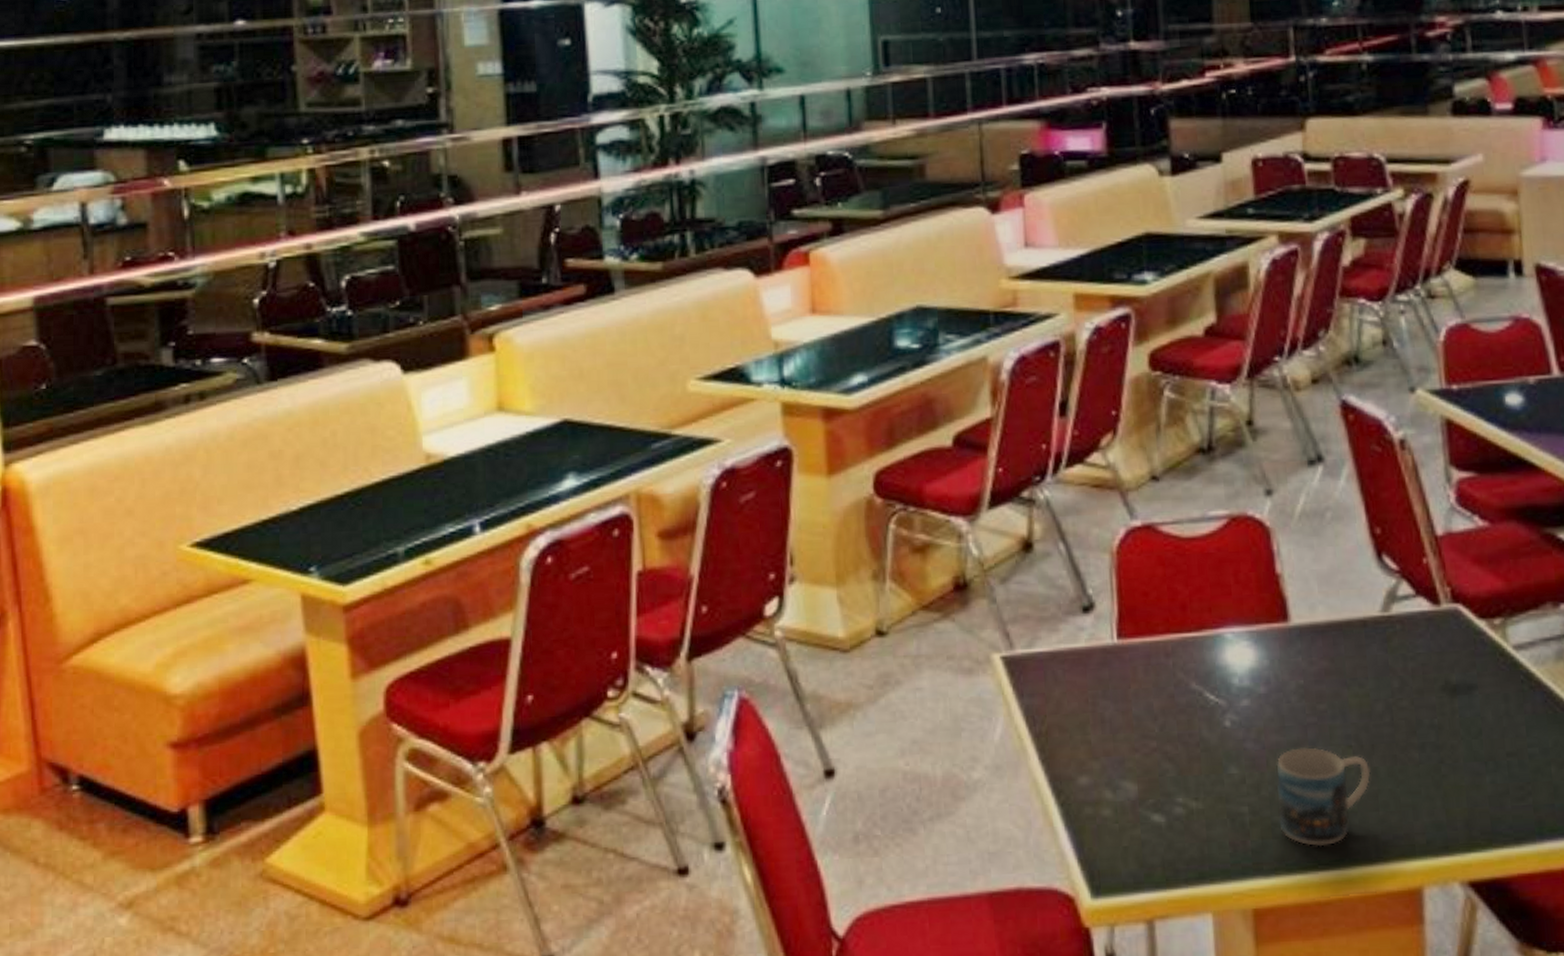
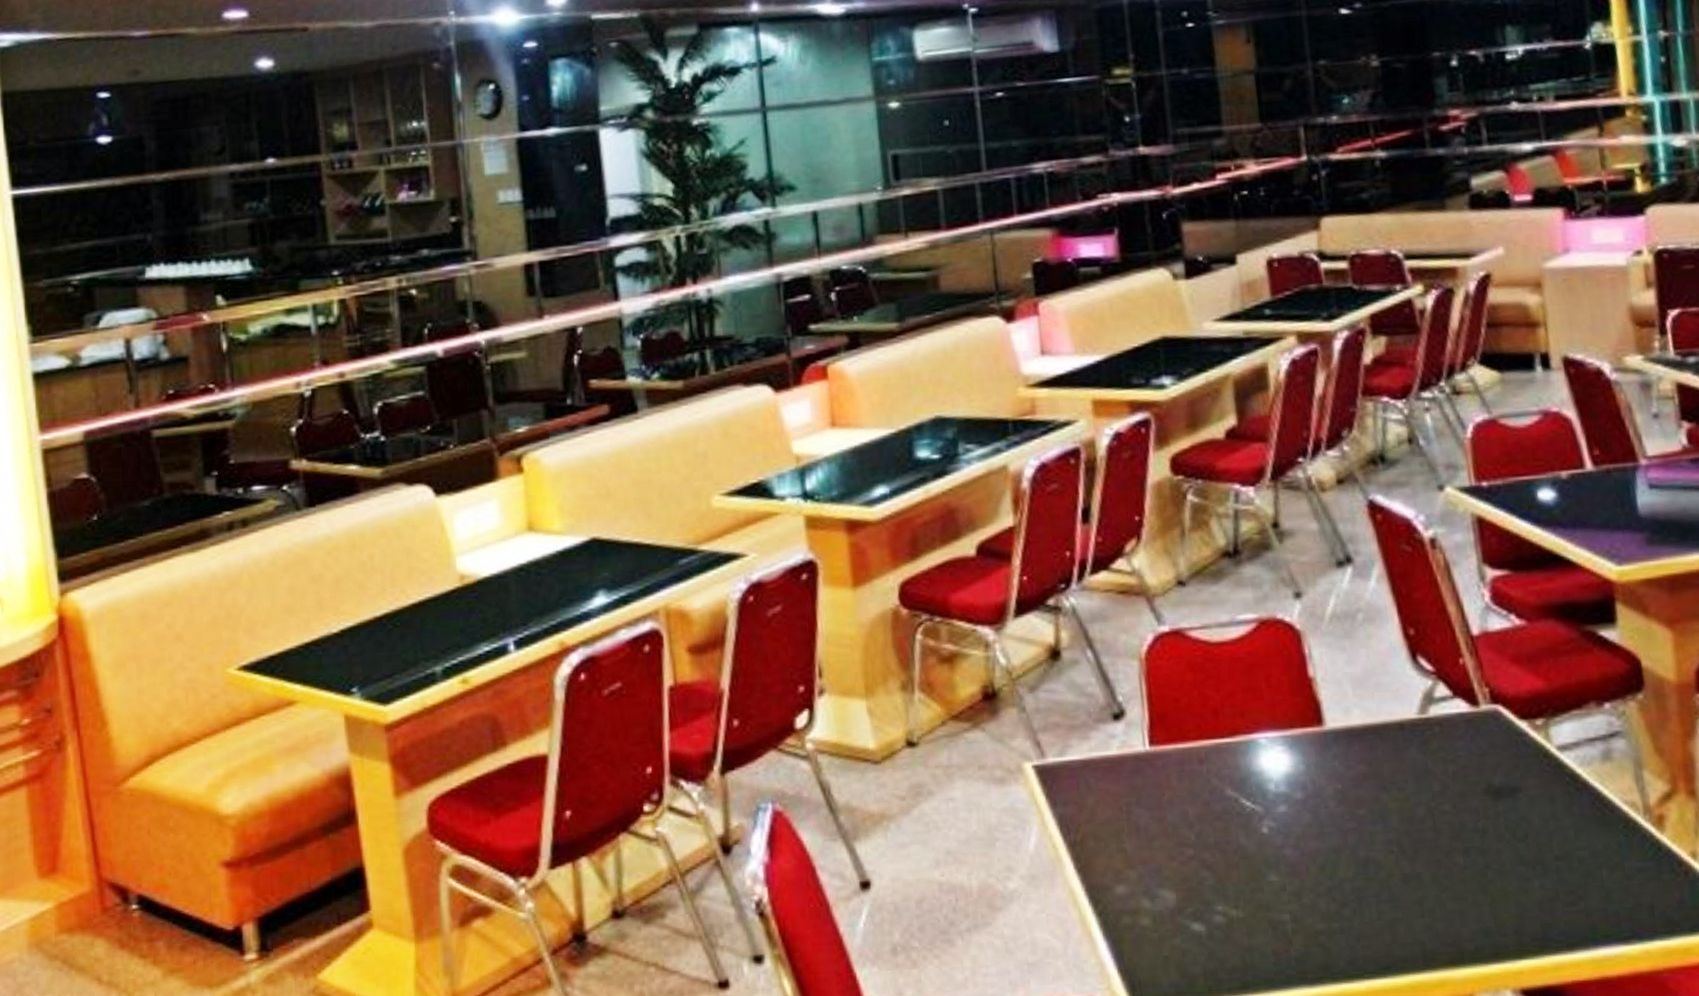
mug: present [1276,747,1371,846] -> none [1316,853,1414,954]

